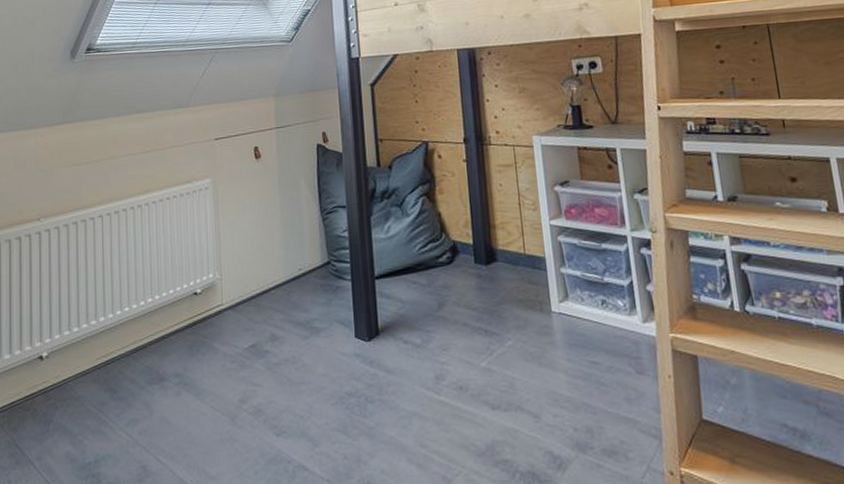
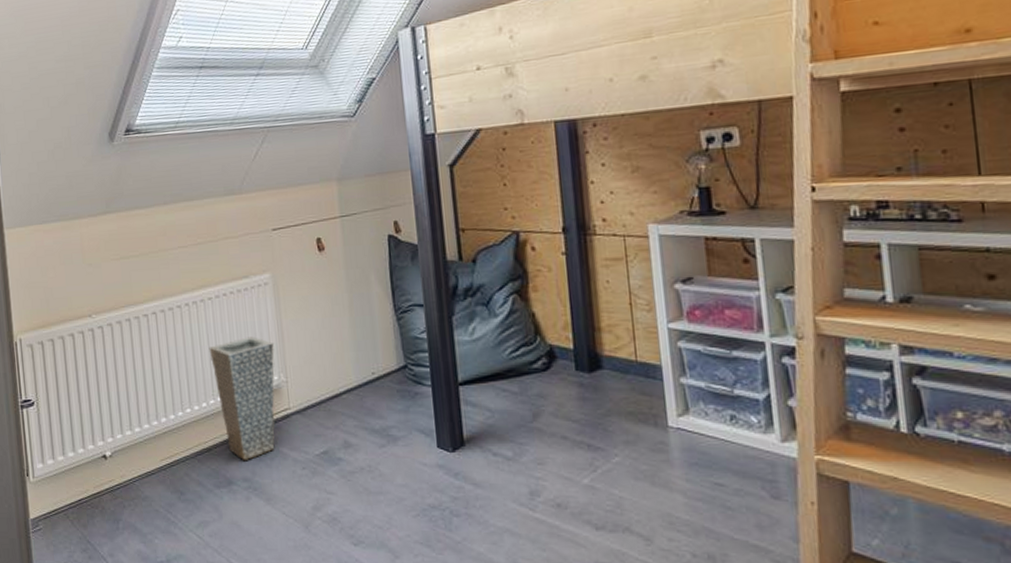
vase: none [150,237,211,357] -> present [209,336,275,461]

